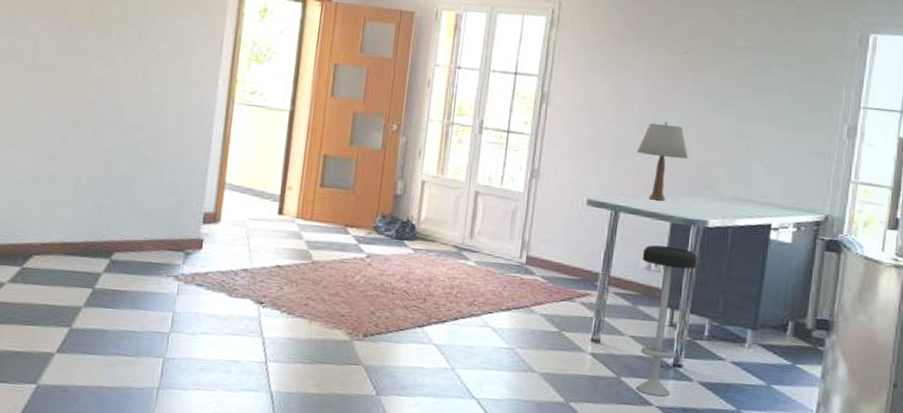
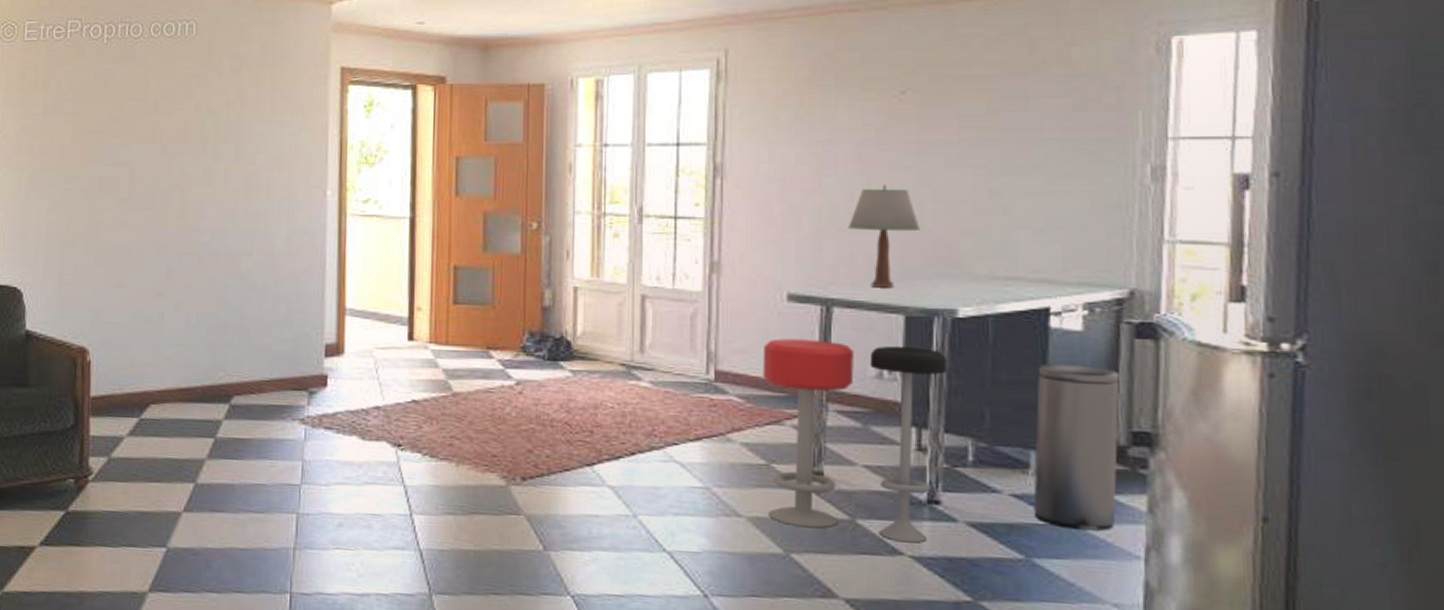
bar stool: none [556,234,632,383] -> present [762,338,854,528]
pedal bin: none [745,265,813,391] -> present [1033,363,1120,531]

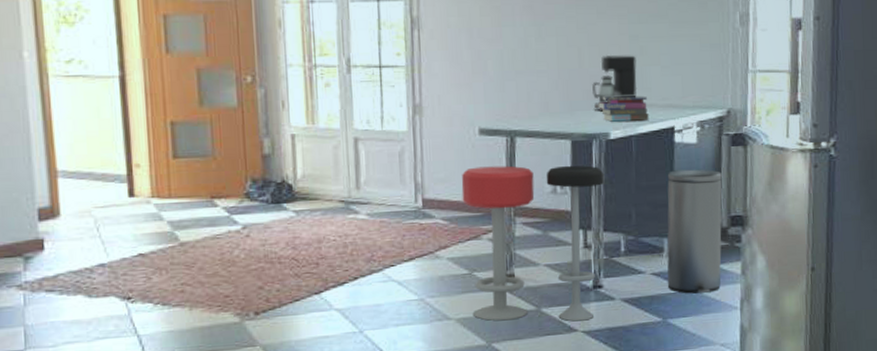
table lamp: present [847,185,920,288] -> none [524,33,580,119]
coffee maker: none [936,214,998,281] -> present [592,55,638,110]
books: none [943,263,1014,297] -> present [598,95,649,122]

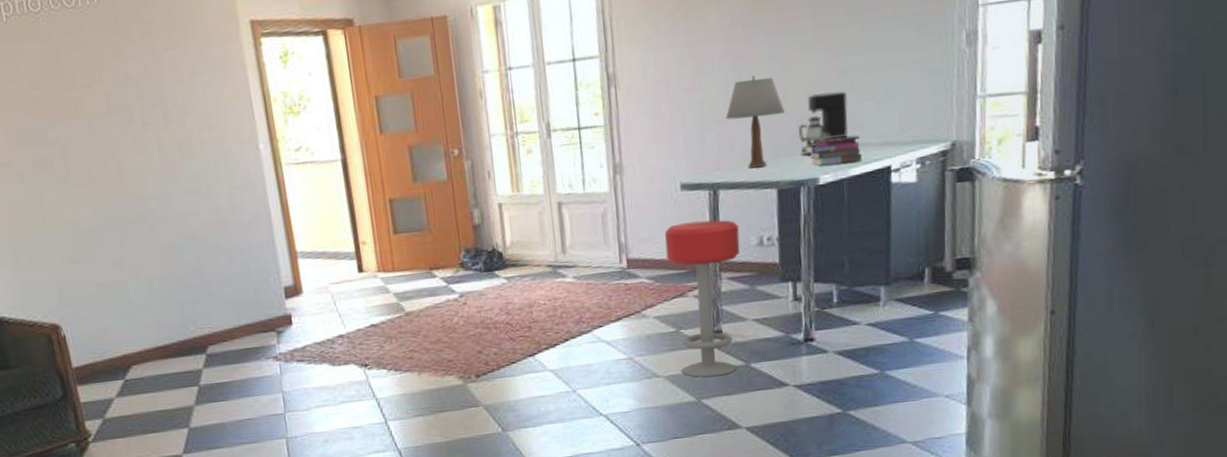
table lamp: none [524,33,580,119] -> present [725,76,785,169]
bar stool: present [546,165,604,322] -> none [751,214,813,376]
pedal bin: present [667,169,722,294] -> none [883,210,946,344]

